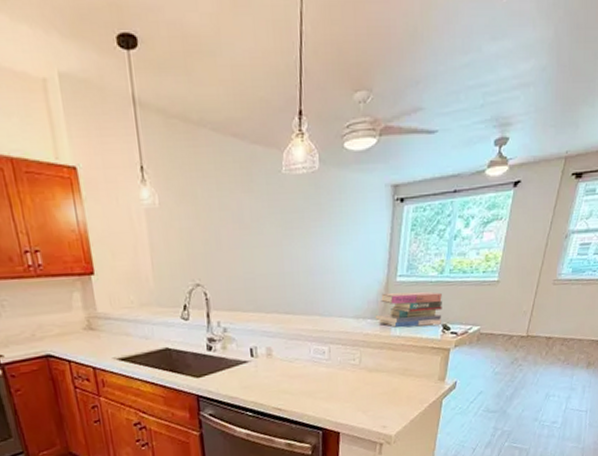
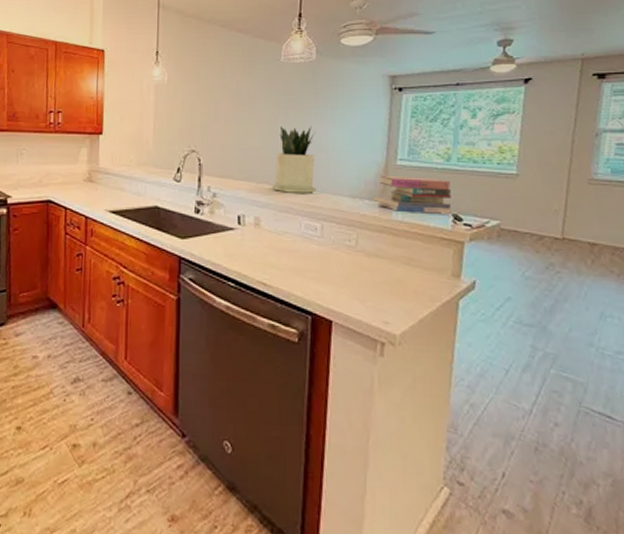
planter: none [281,247,324,320] -> present [272,126,317,193]

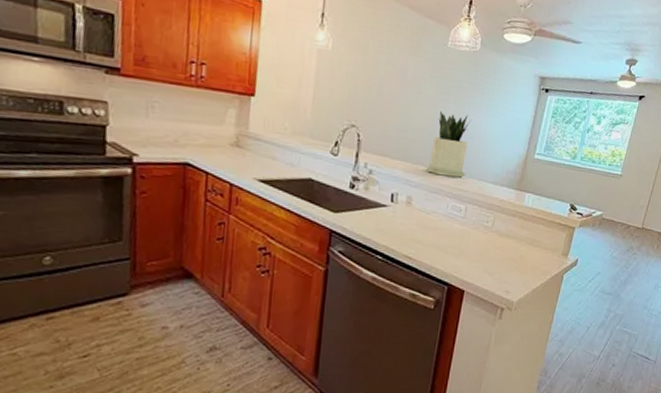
books: present [373,175,451,214] -> none [511,166,572,204]

